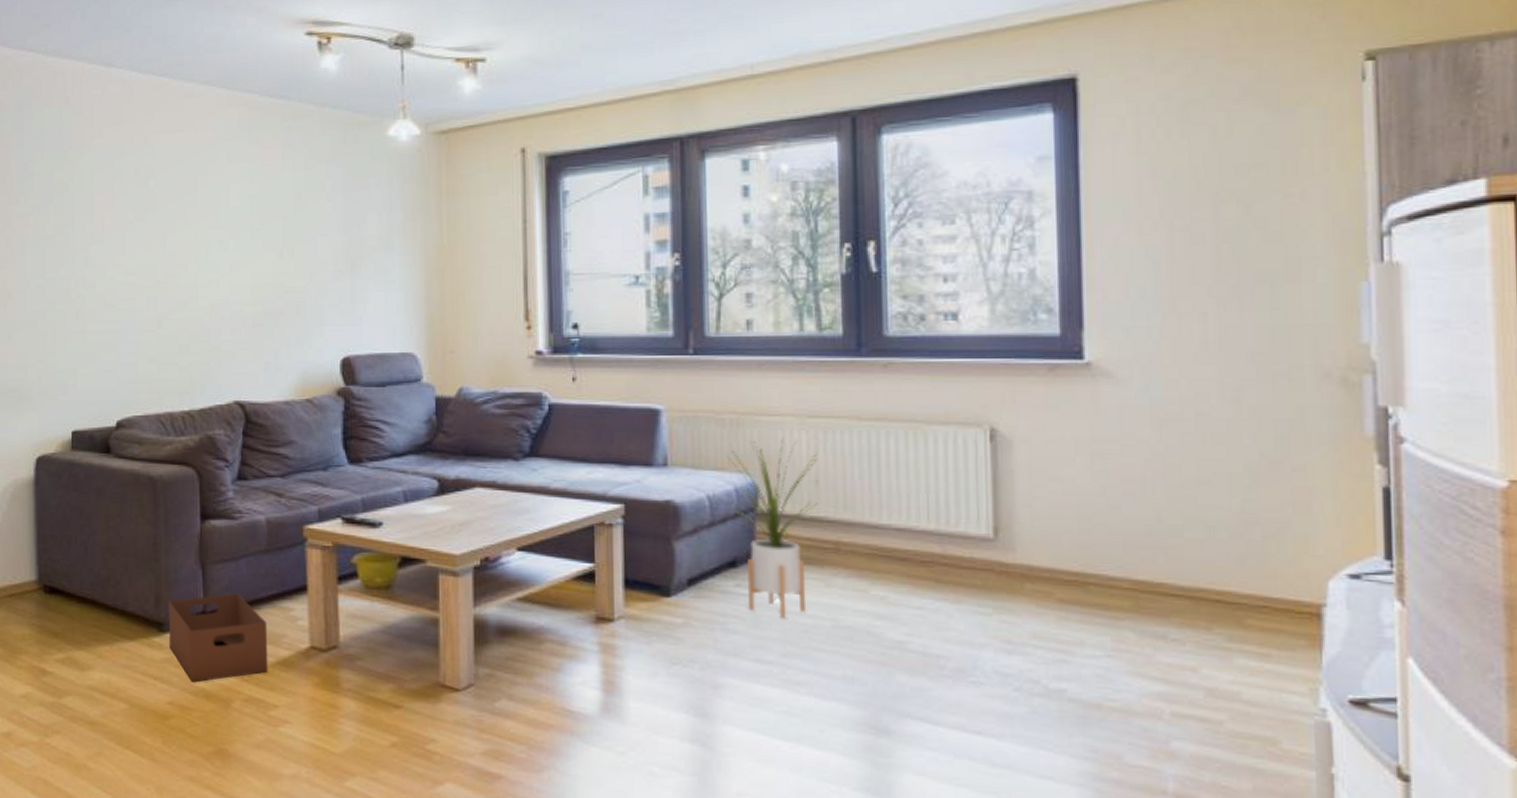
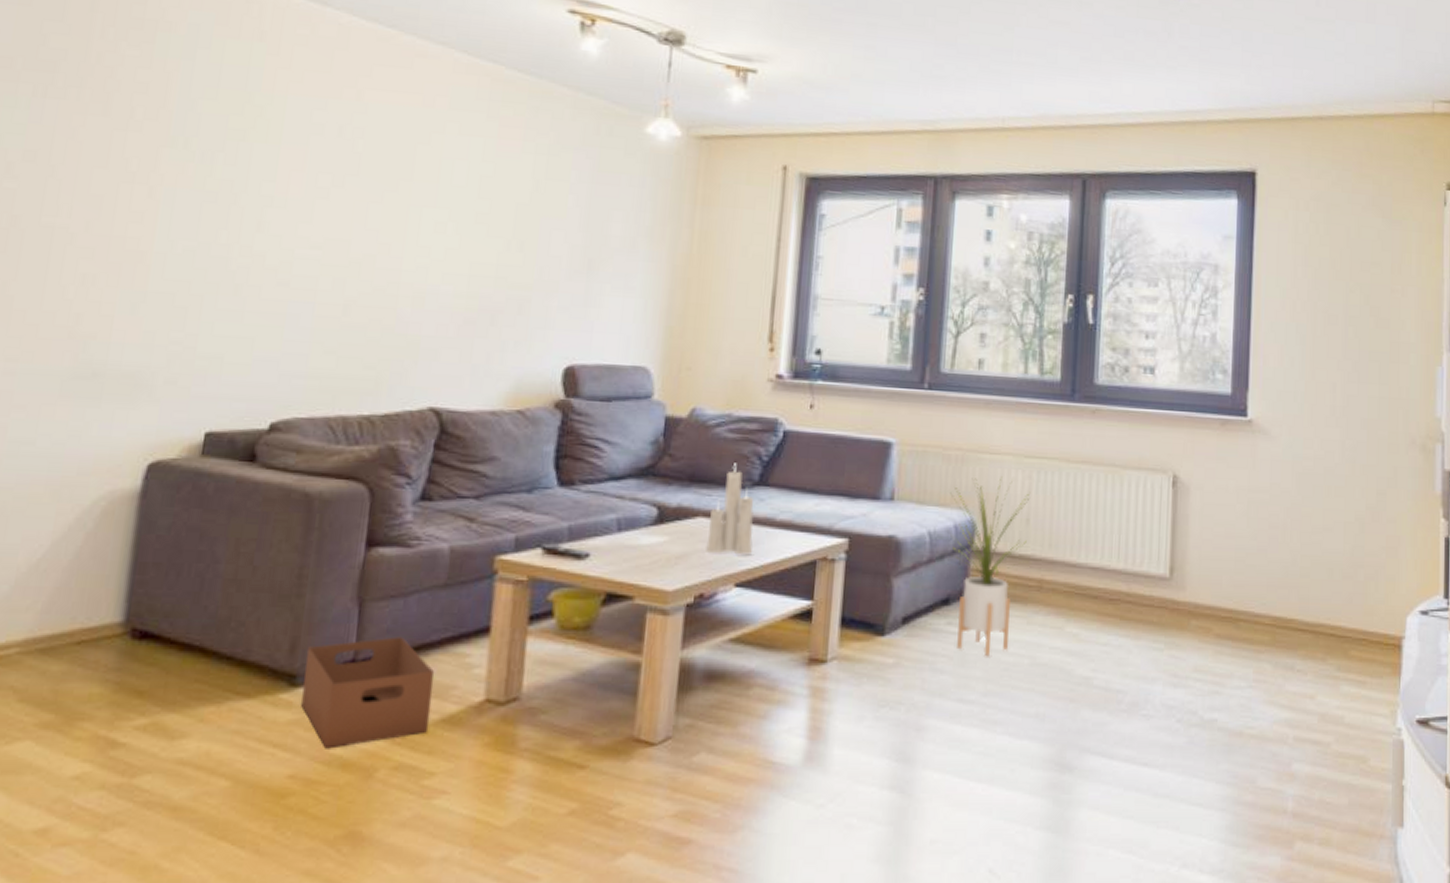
candle: none [486,436,530,522] -> present [706,463,755,556]

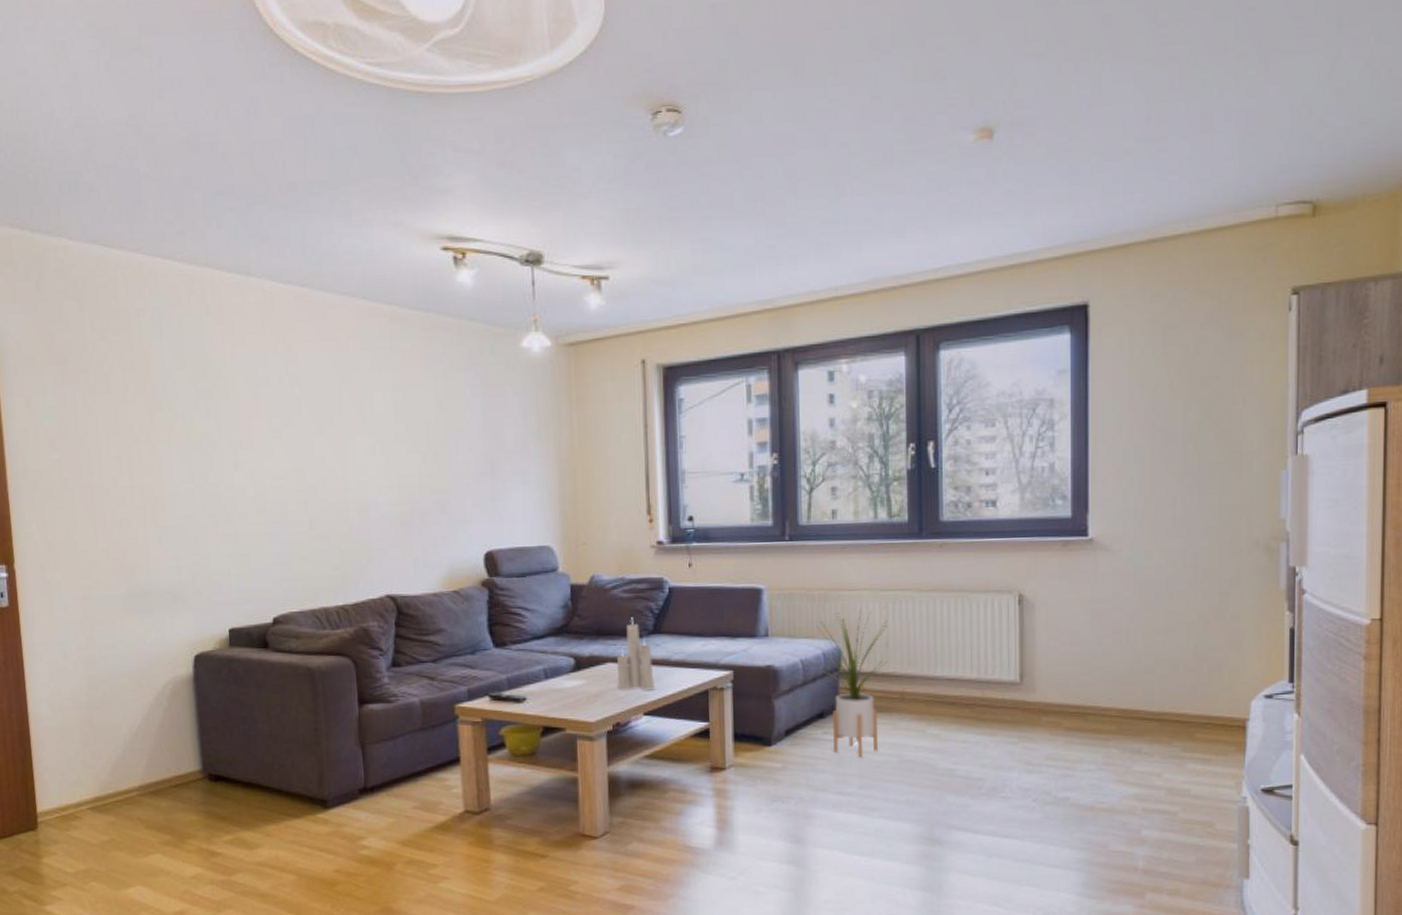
storage basket: present [301,636,435,749] -> none [330,769,427,851]

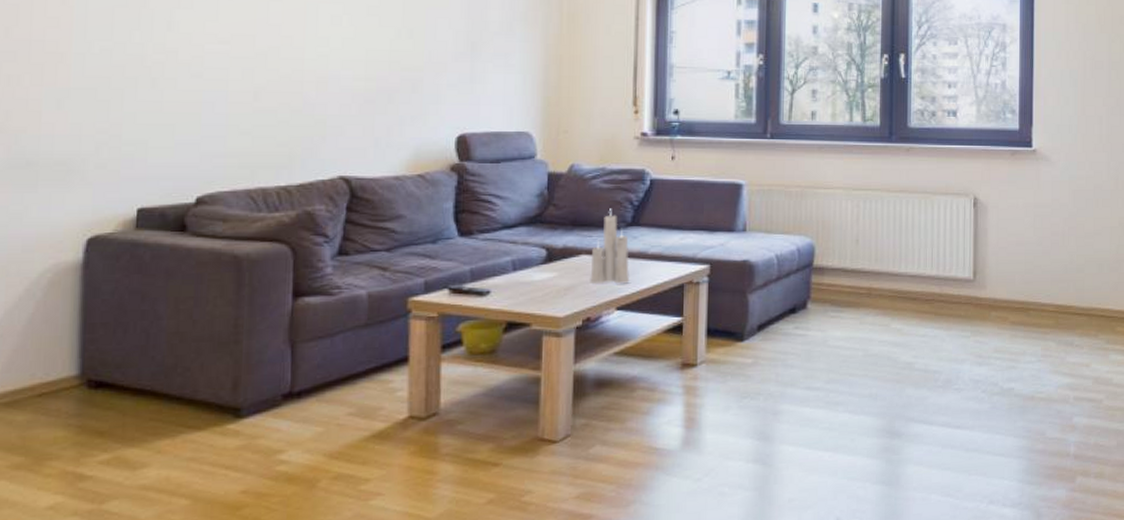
house plant: present [816,609,893,758] -> none [792,206,862,352]

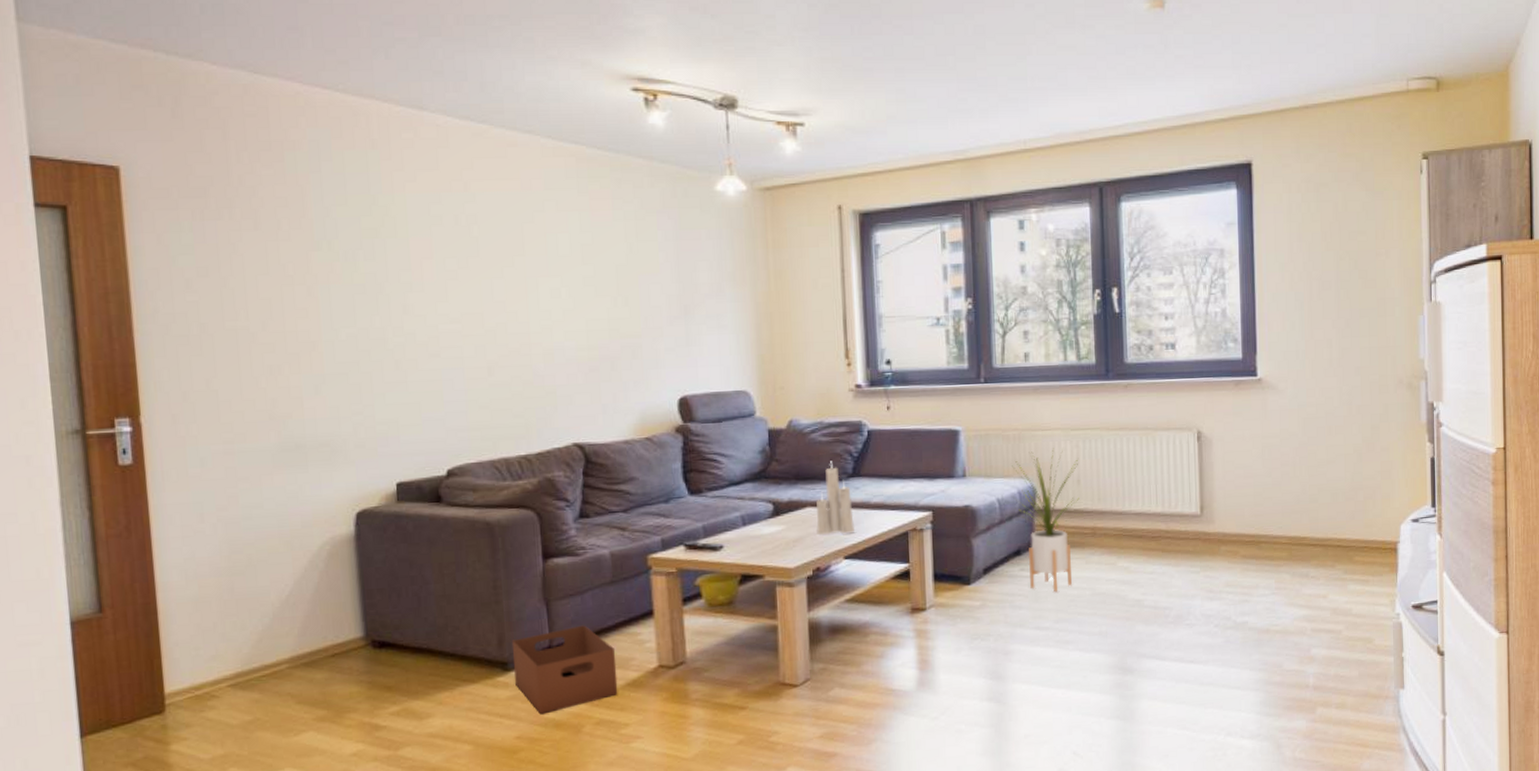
storage basket: none [246,370,363,467] -> present [511,625,618,715]
house plant: none [792,206,862,352] -> present [1012,448,1085,593]

